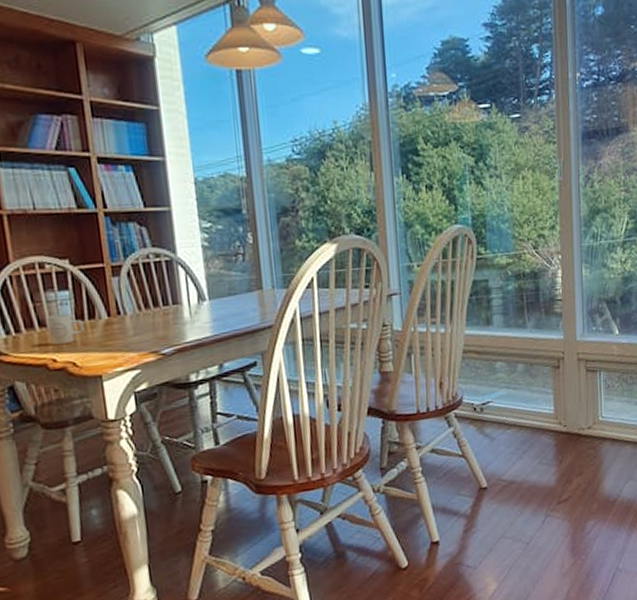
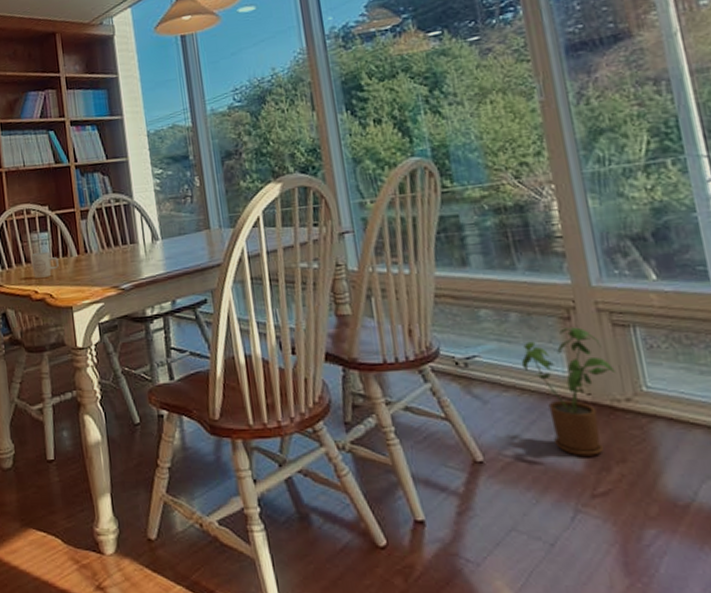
house plant: none [522,373,584,475] -> present [521,327,616,456]

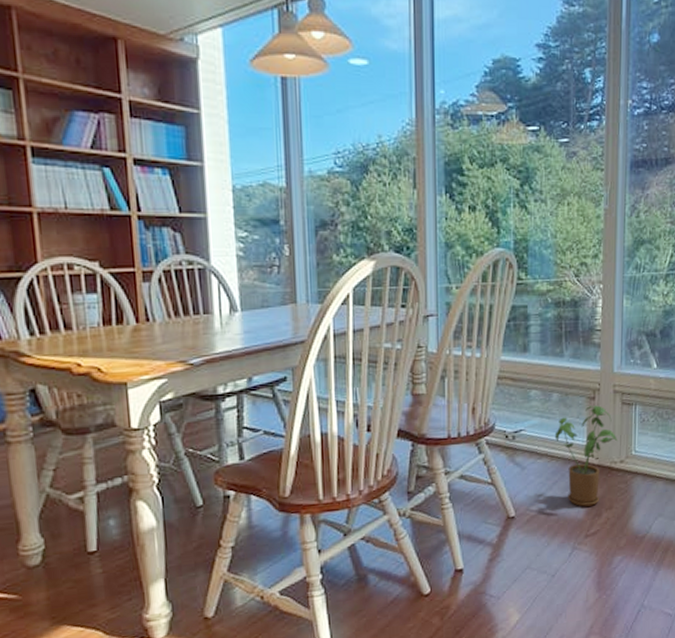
mug: present [30,251,59,279] -> none [72,317,111,350]

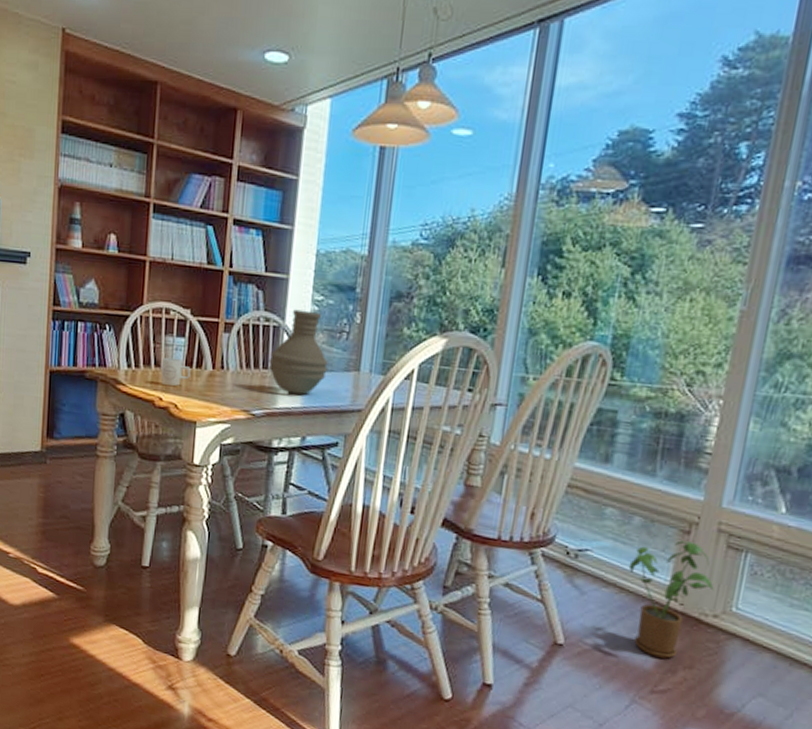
mug: none [72,317,111,350] -> present [160,357,191,387]
vase: none [199,248,263,336] -> present [269,309,328,395]

